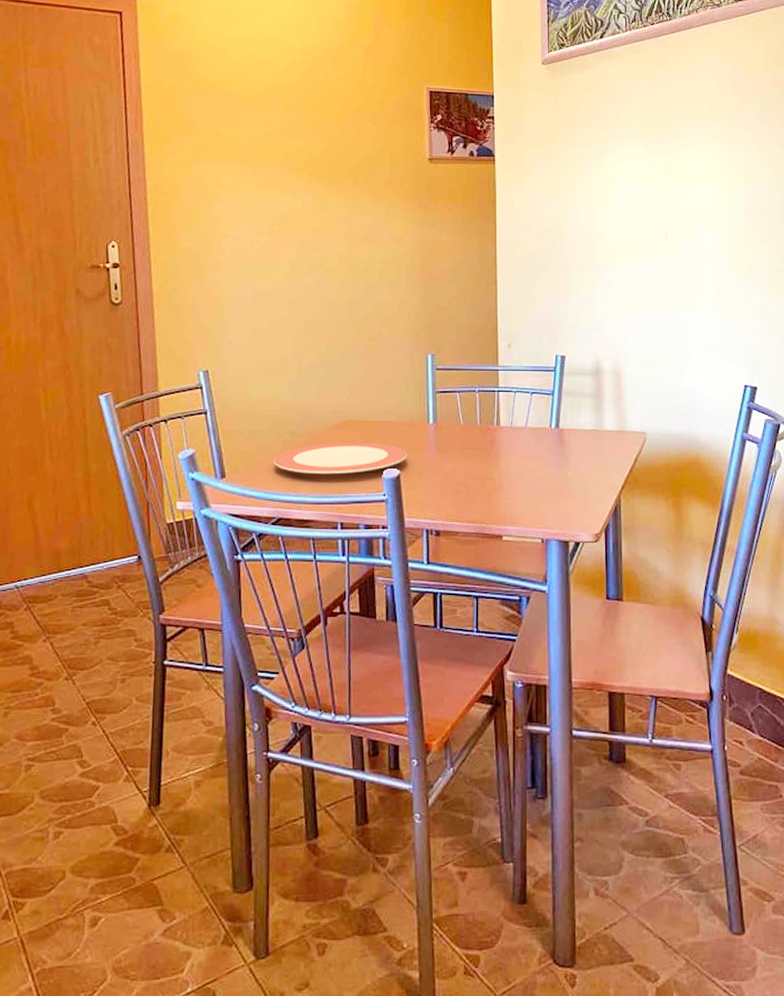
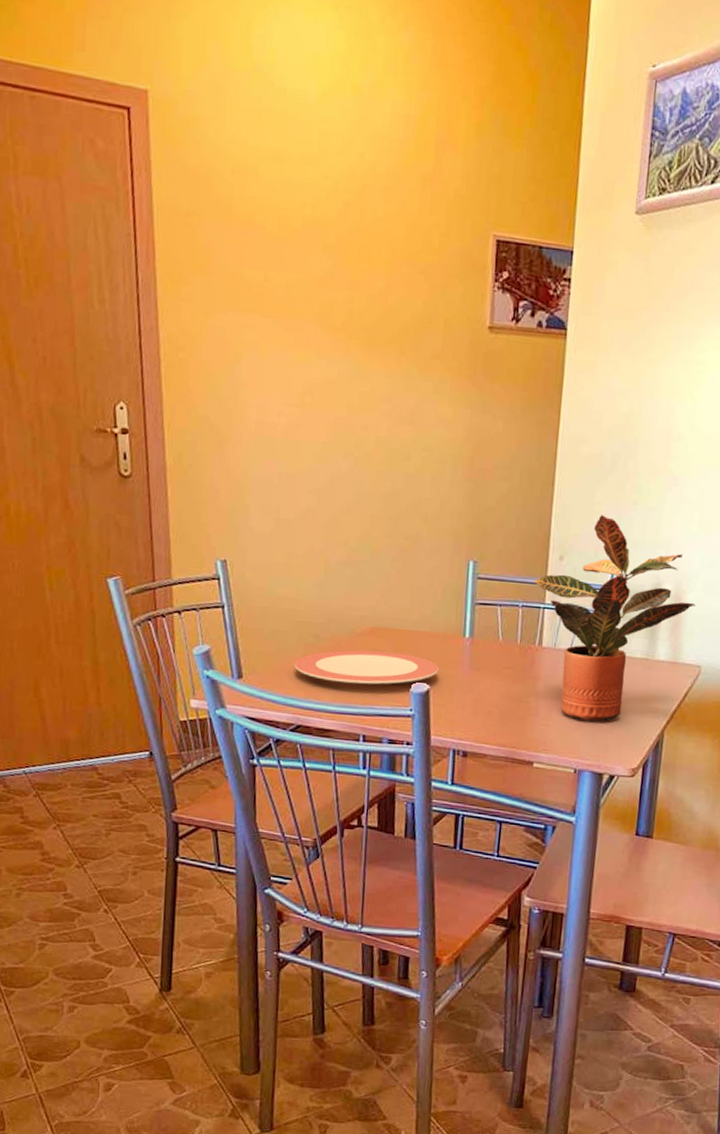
potted plant: none [487,306,634,492] -> present [533,515,696,722]

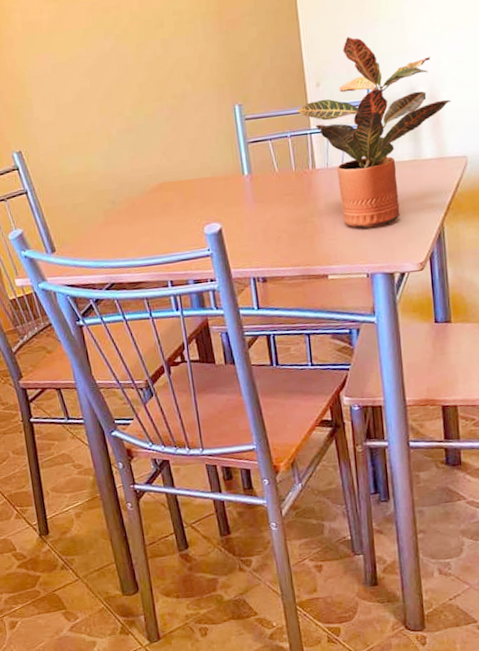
plate: present [294,650,439,685] -> none [98,200,227,240]

